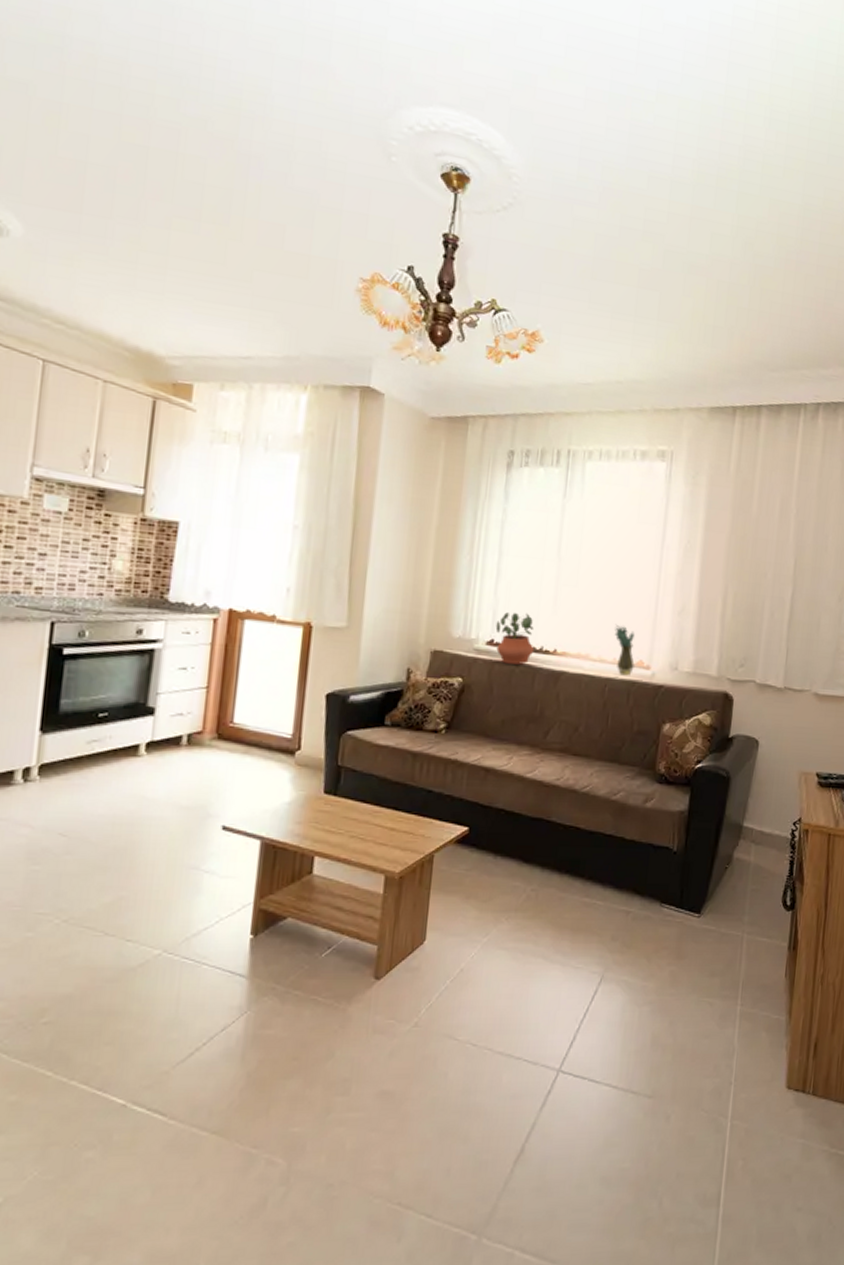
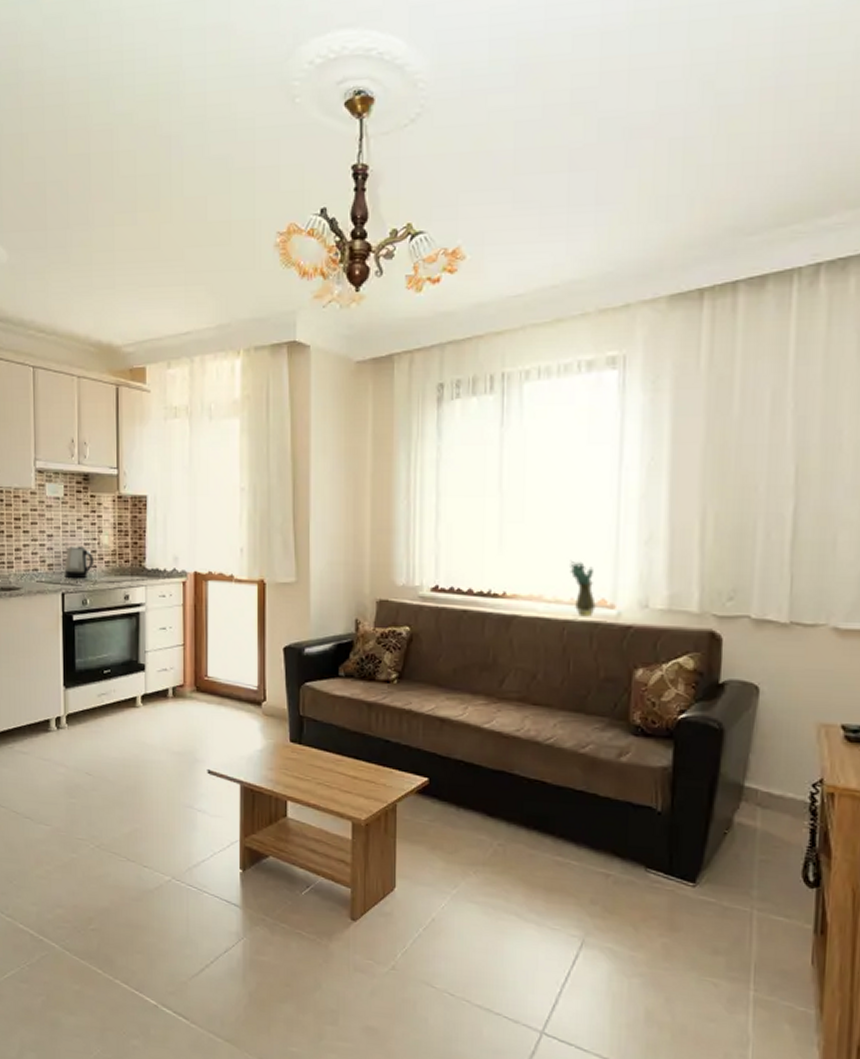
kettle: none [57,568,101,607] -> present [64,545,94,579]
potted plant: present [495,612,535,665] -> none [439,555,482,610]

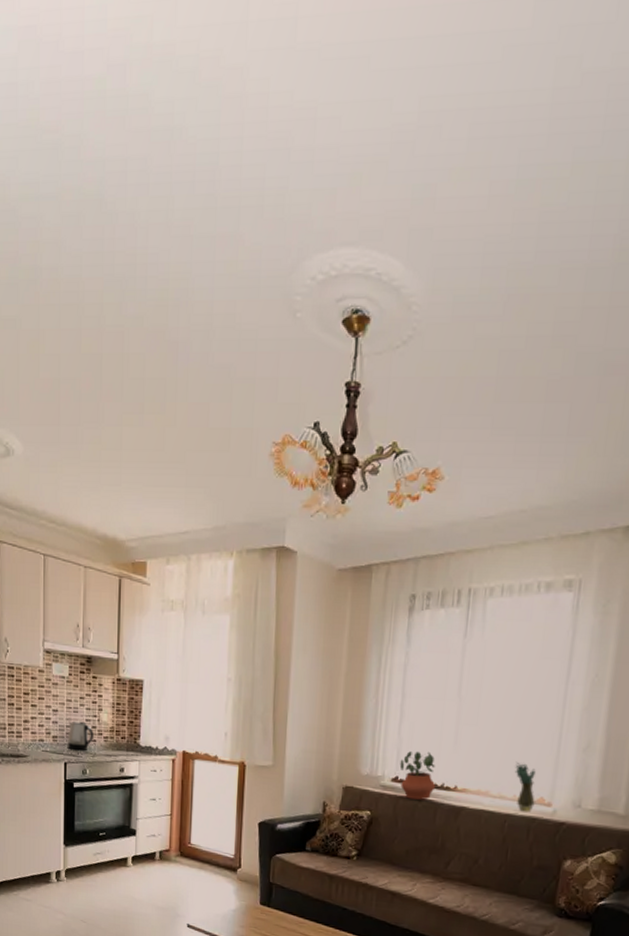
potted plant: none [439,555,482,610] -> present [399,751,436,800]

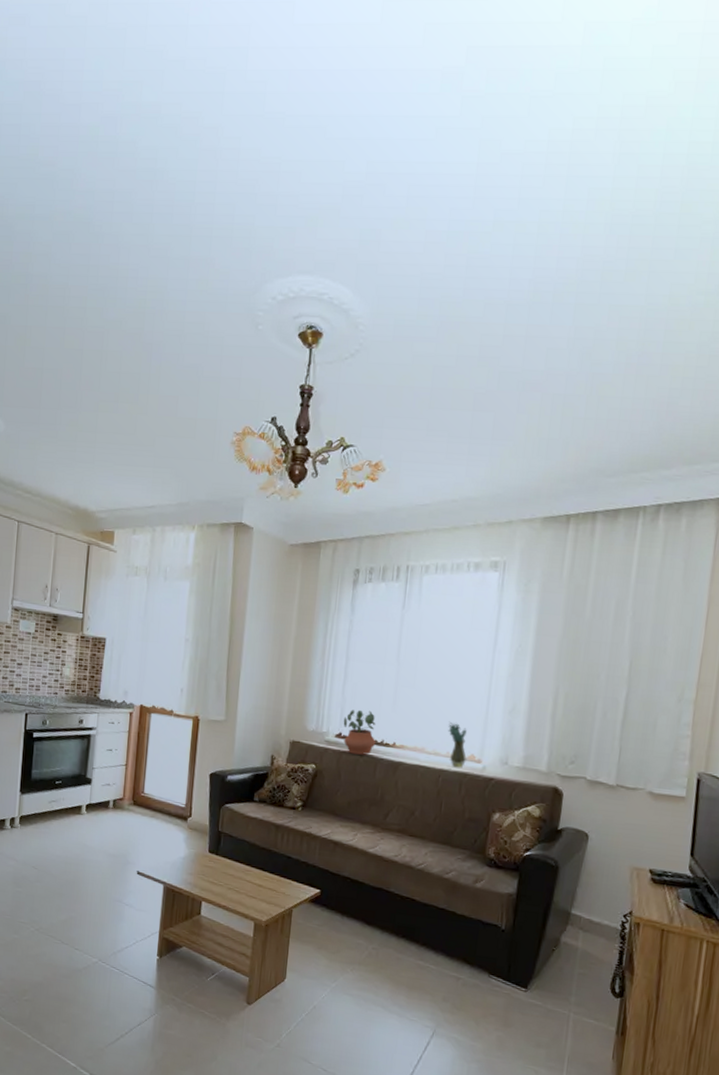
kettle: present [67,721,94,751] -> none [29,674,56,703]

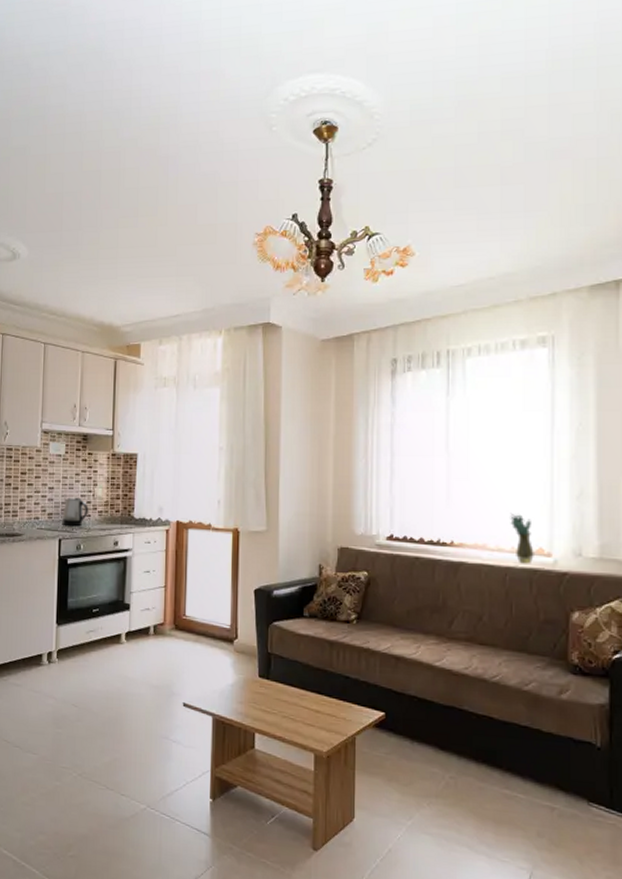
kettle: none [29,674,56,703] -> present [62,497,88,527]
potted plant: present [343,710,376,755] -> none [394,508,432,557]

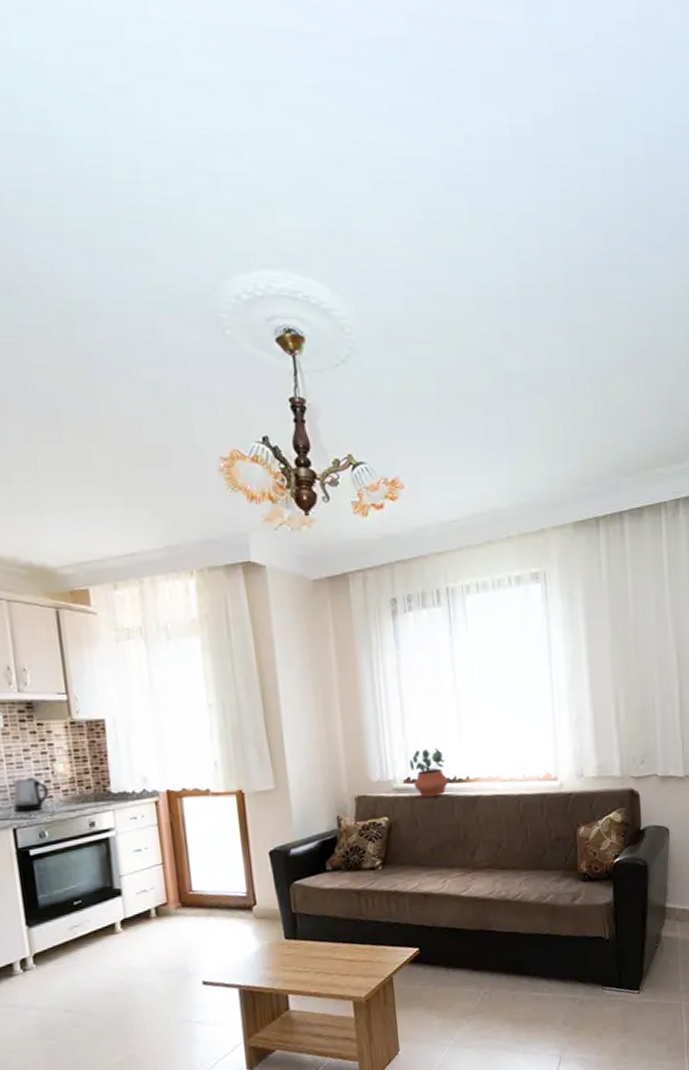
potted plant: none [394,508,432,557] -> present [409,748,449,797]
vase: present [510,513,534,564] -> none [519,744,543,790]

